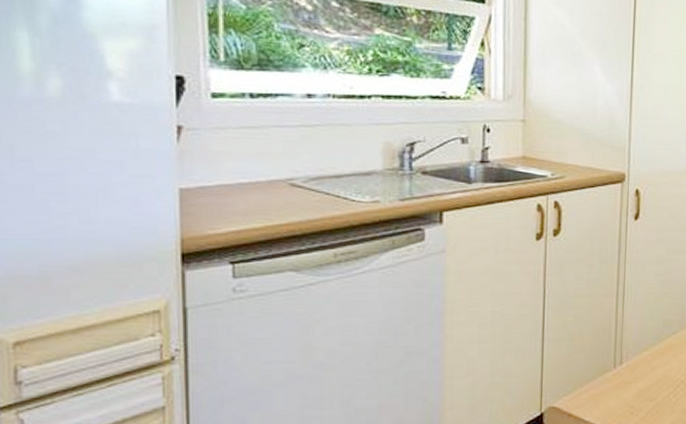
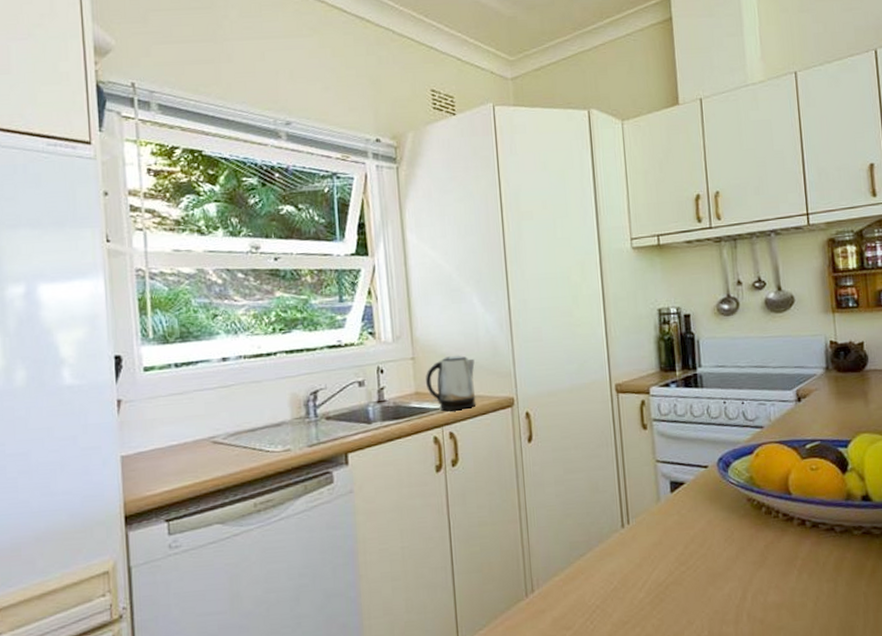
kettle: none [535,122,589,181] -> present [426,355,477,412]

